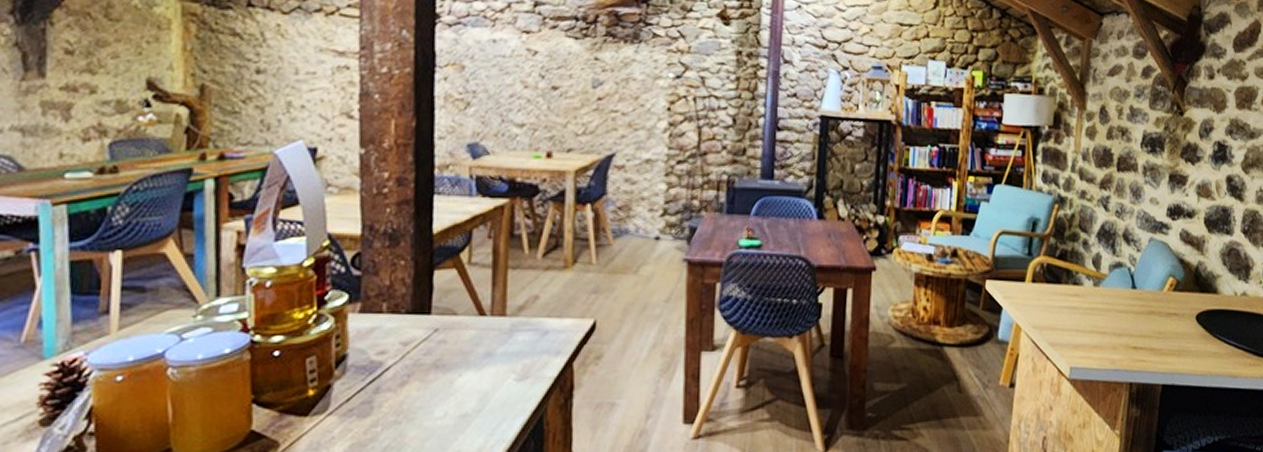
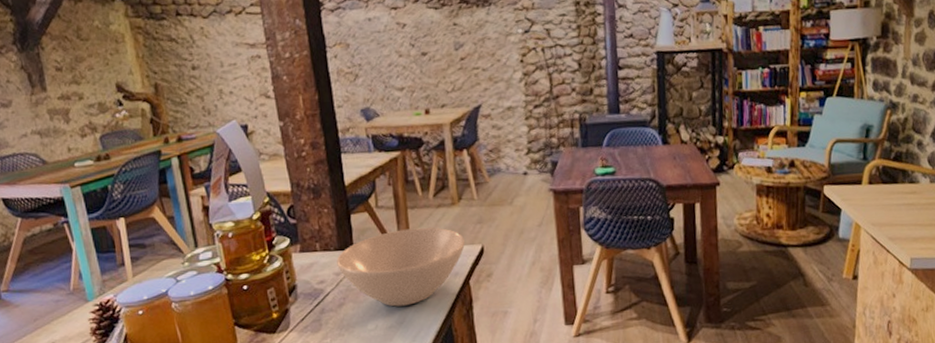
bowl: none [406,293,575,390] -> present [336,227,466,307]

